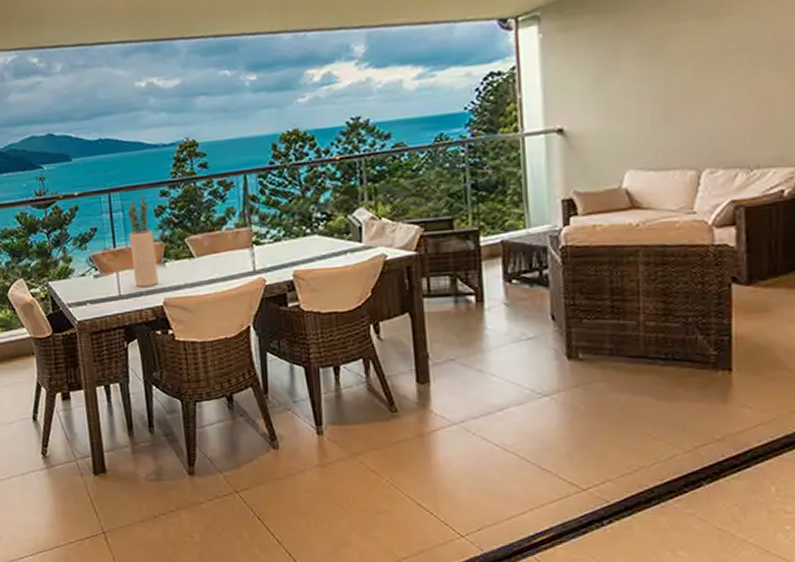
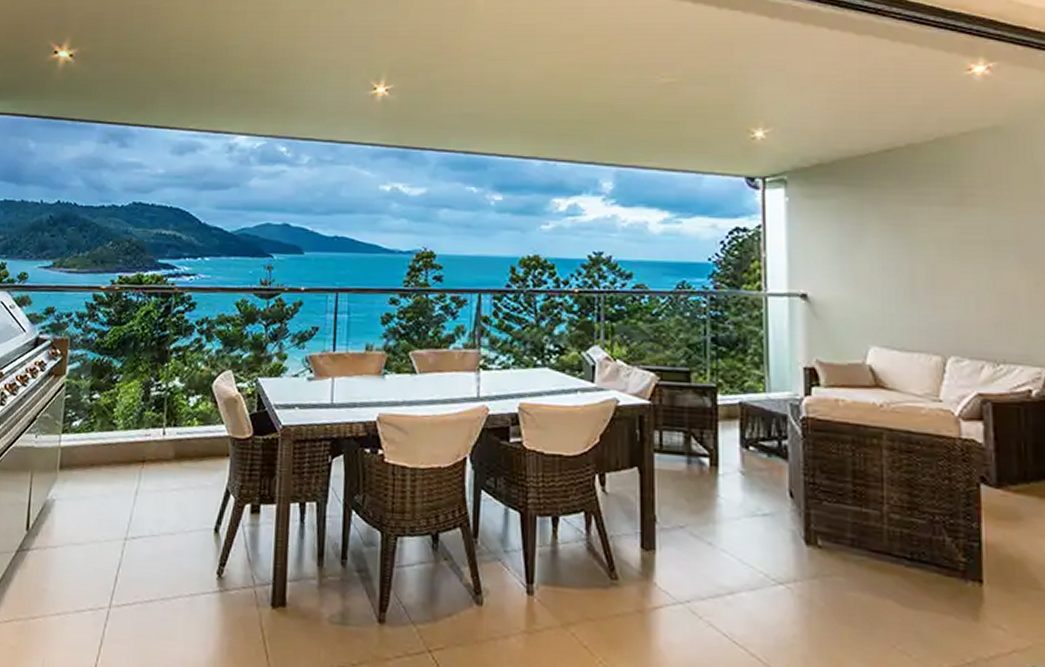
vase: present [127,193,159,288] -> none [350,297,378,399]

